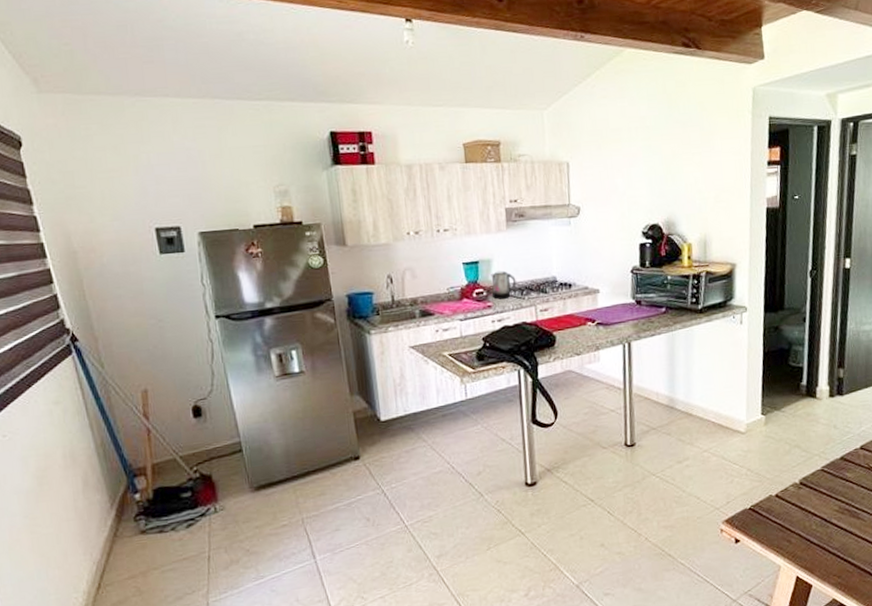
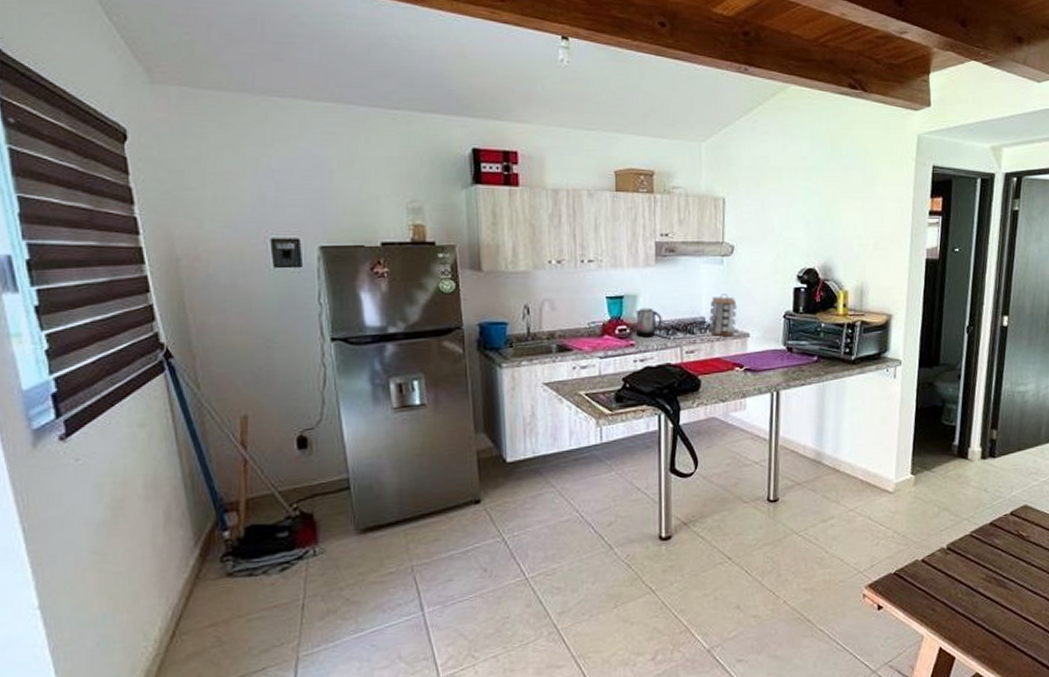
spice rack: none [560,253,586,294] -> present [708,294,737,337]

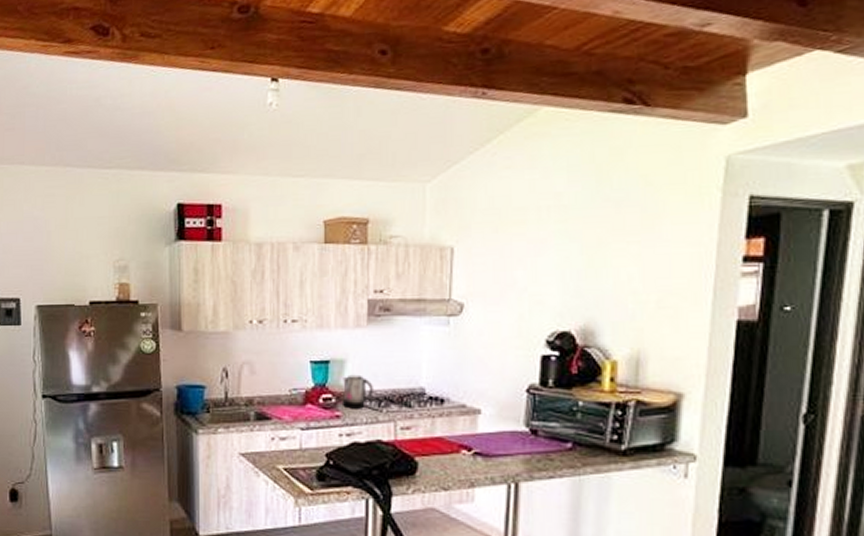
spice rack: present [708,294,737,337] -> none [429,361,466,413]

